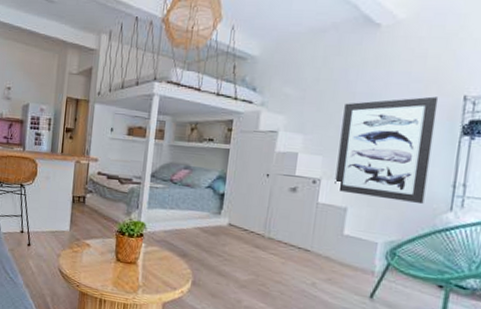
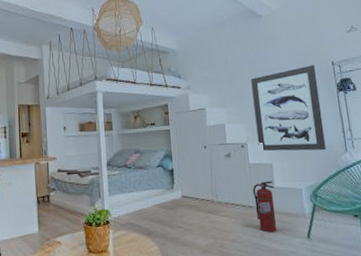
fire extinguisher: none [311,225,343,283] -> present [252,180,277,233]

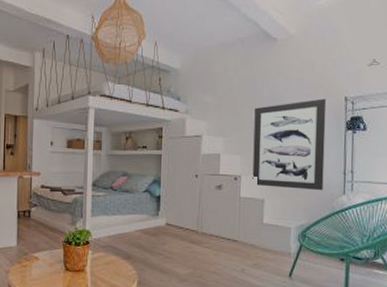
fire extinguisher: present [252,180,277,233] -> none [239,216,262,268]

